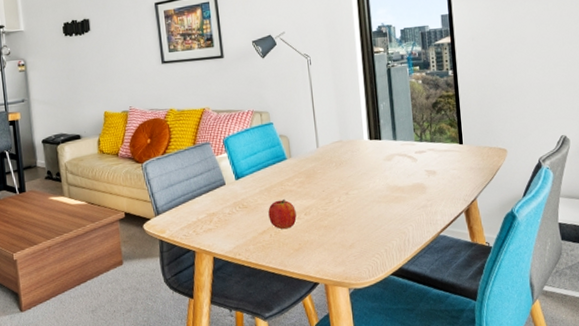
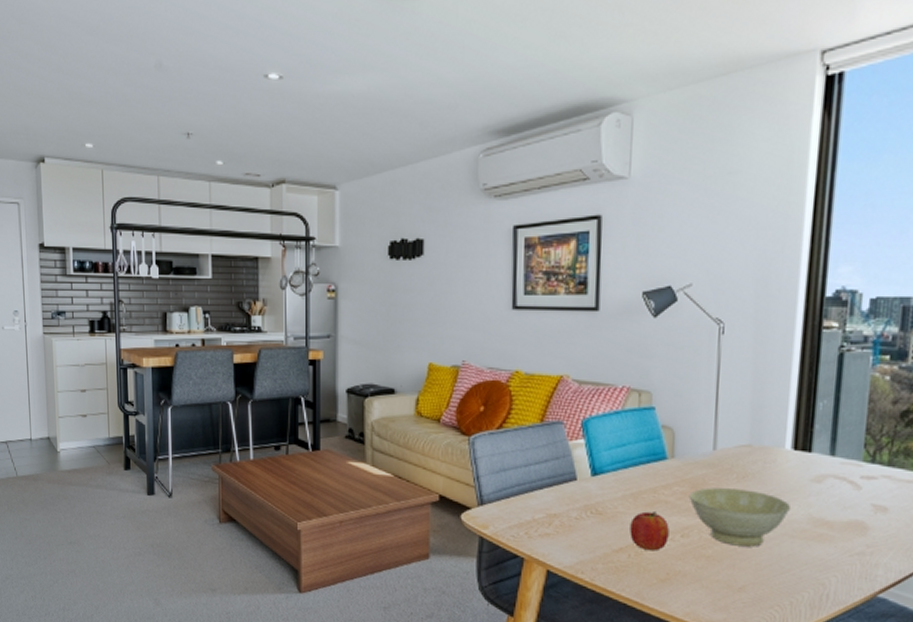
bowl: none [305,173,375,215] -> present [688,487,792,547]

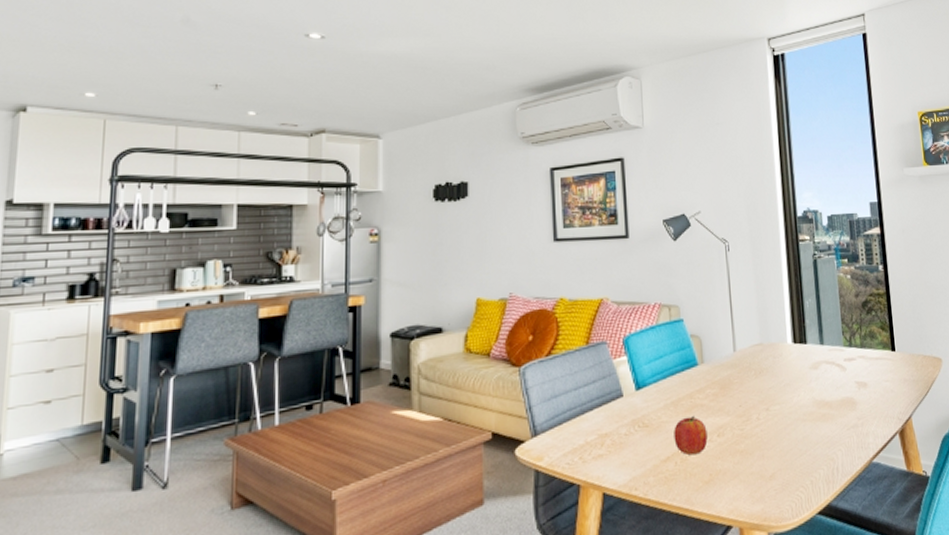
bowl: present [688,487,792,547] -> none [719,383,799,437]

